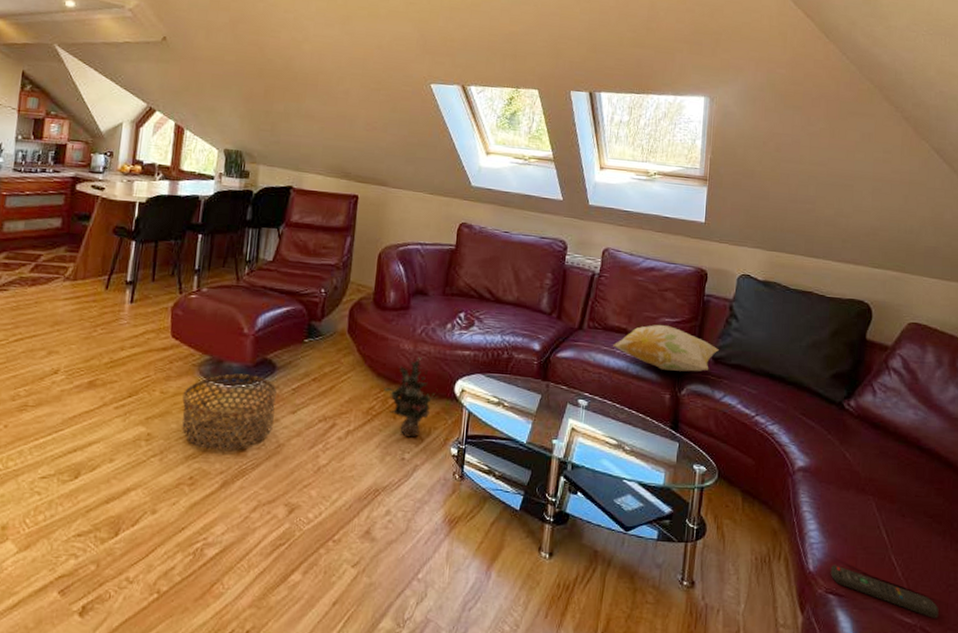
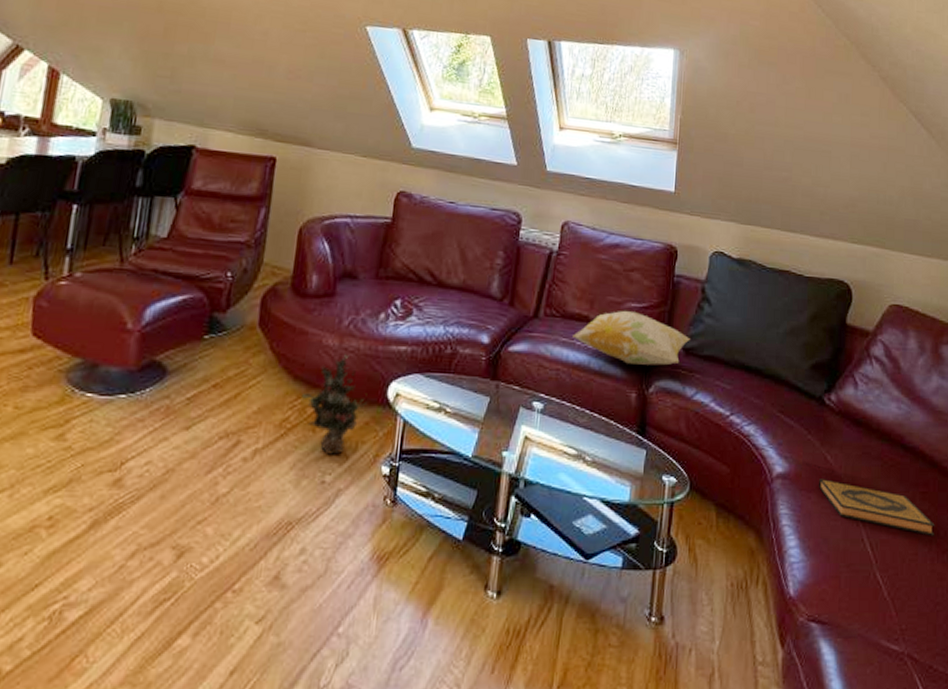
basket: present [182,373,277,451] -> none [41,380,167,481]
remote control: present [830,565,939,618] -> none [812,587,927,643]
hardback book: none [838,473,949,527] -> present [819,479,935,536]

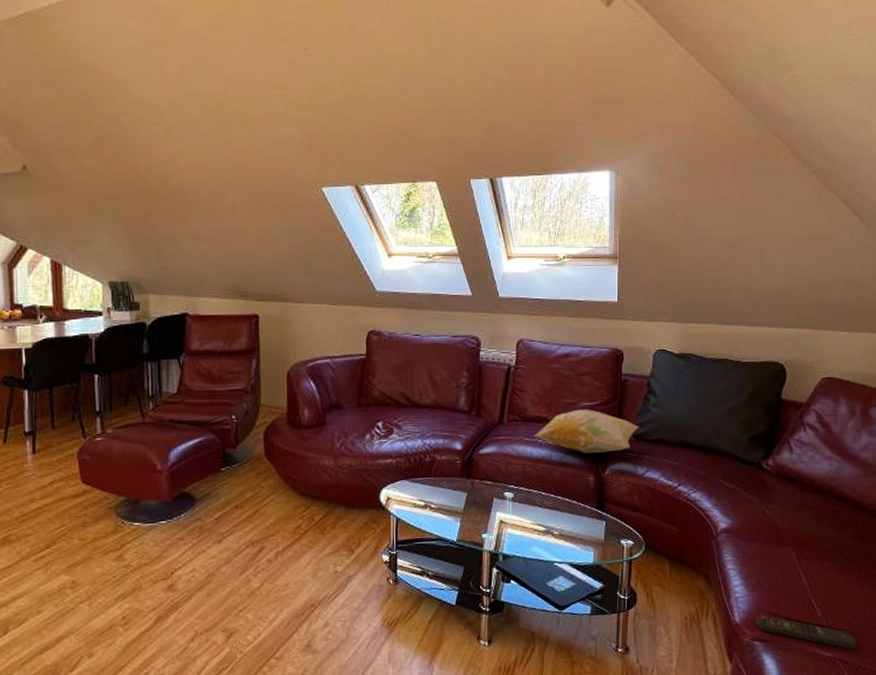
decorative plant: present [301,354,367,455] -> none [308,470,363,551]
remote control: none [812,587,927,643] -> present [755,614,856,650]
hardback book: present [819,479,935,536] -> none [759,529,864,566]

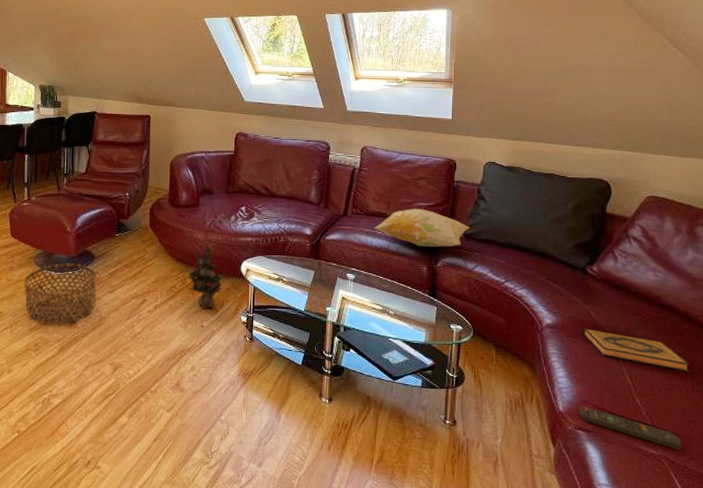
basket: none [103,510,200,589] -> present [24,263,97,324]
decorative plant: none [308,470,363,551] -> present [182,244,227,309]
hardback book: none [759,529,864,566] -> present [583,328,690,373]

